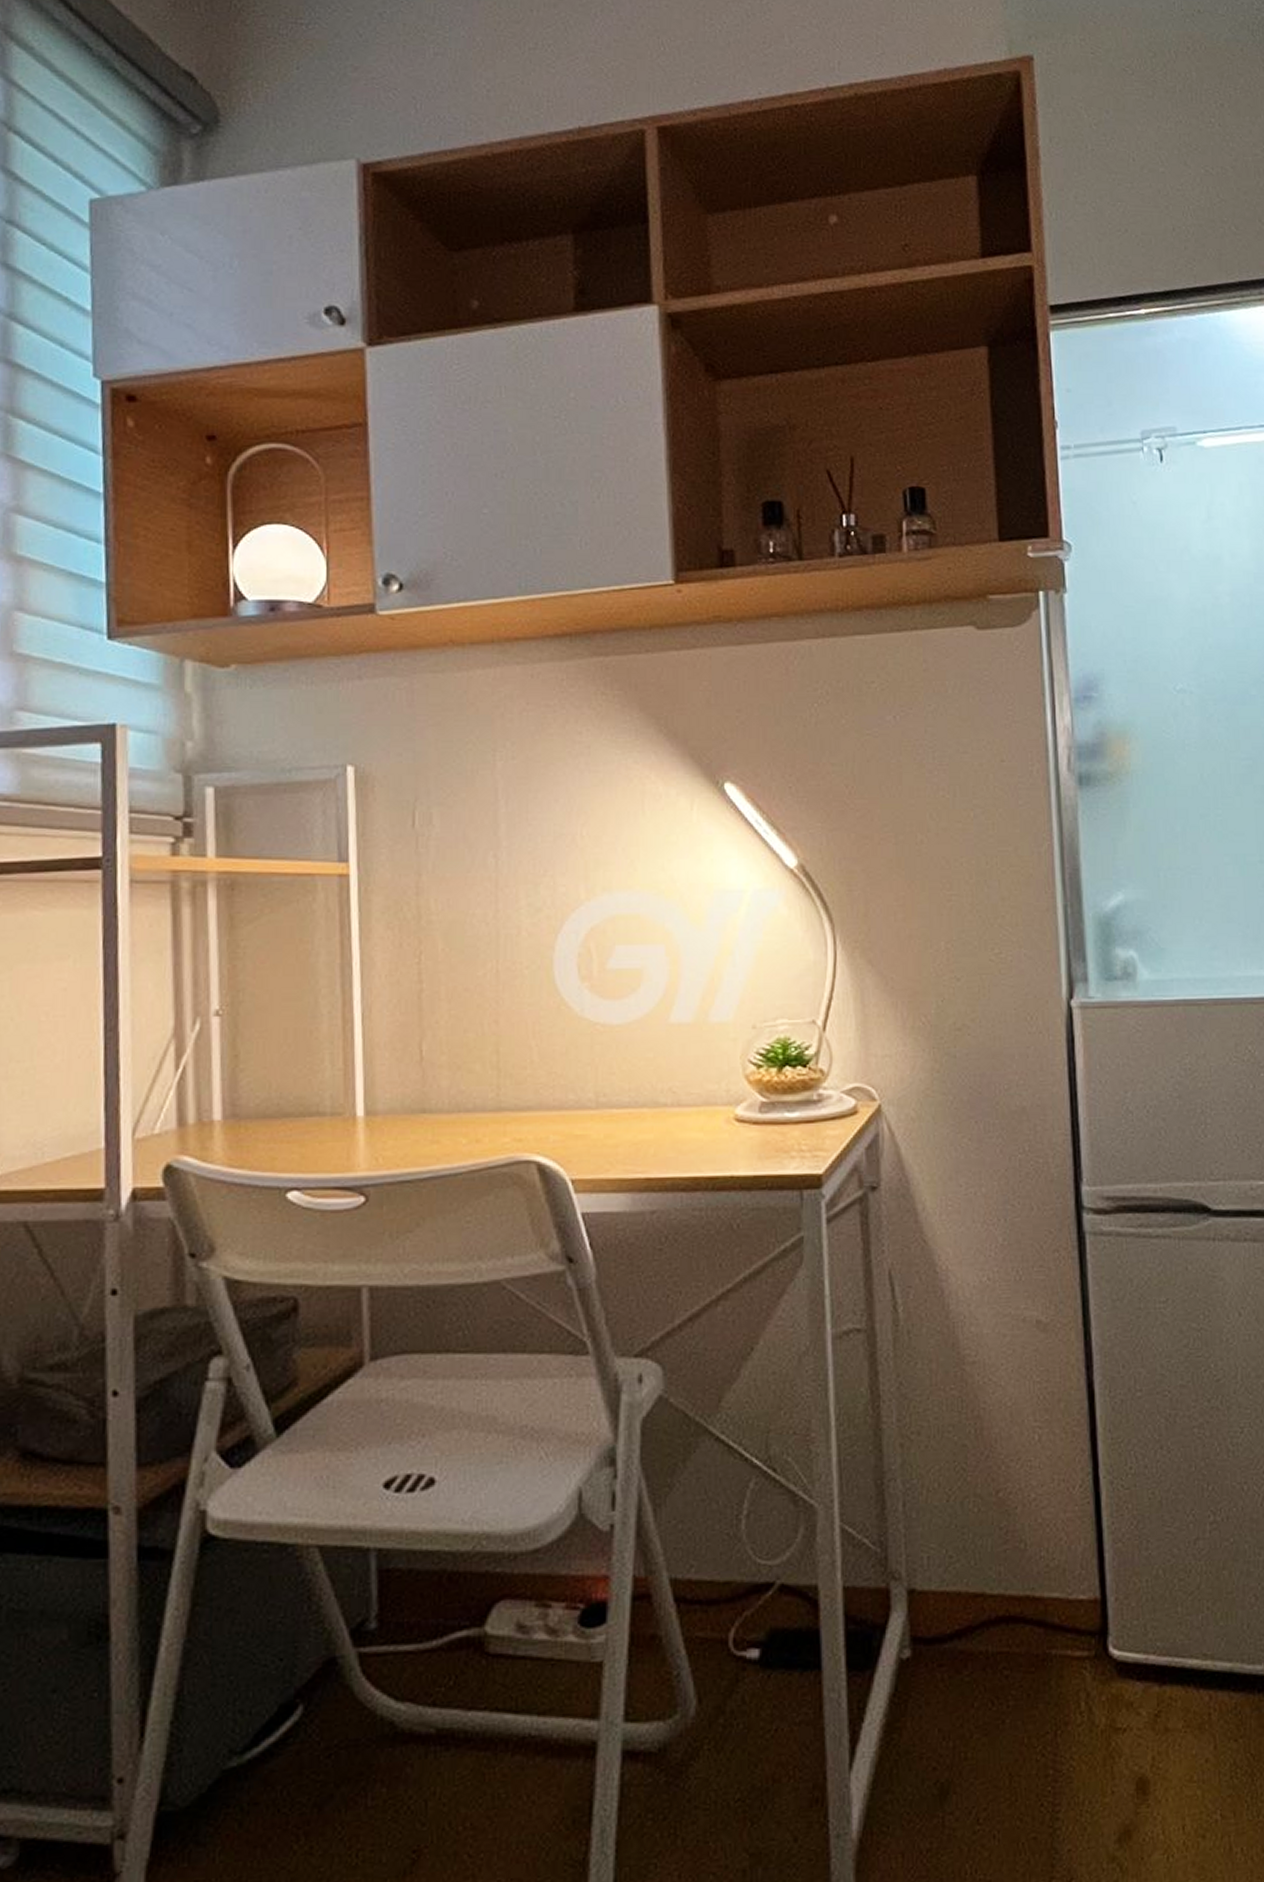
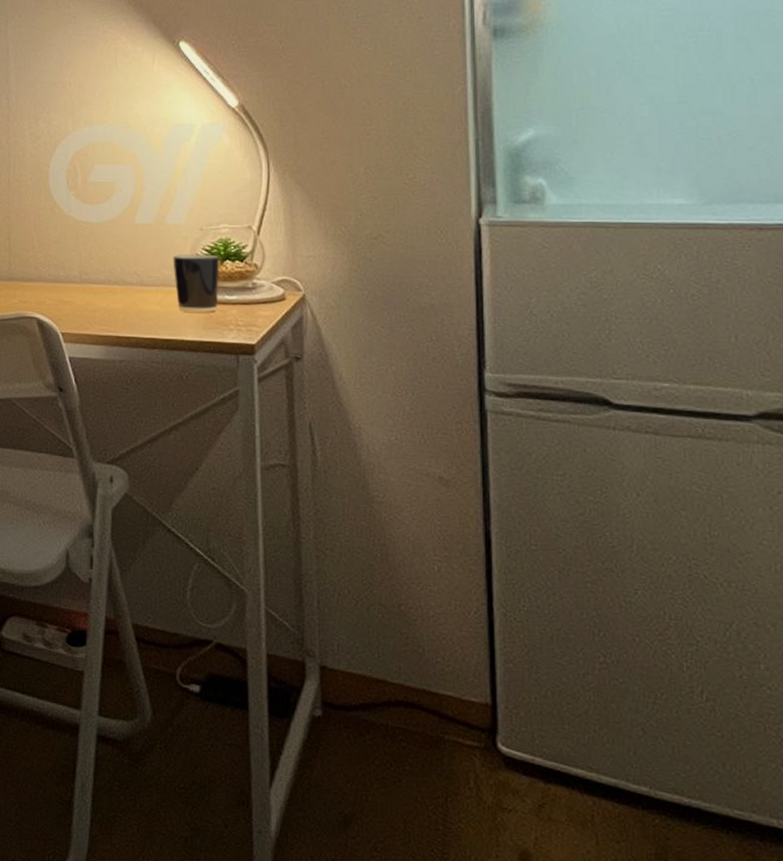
mug: none [718,1059,778,1138] -> present [173,254,220,313]

